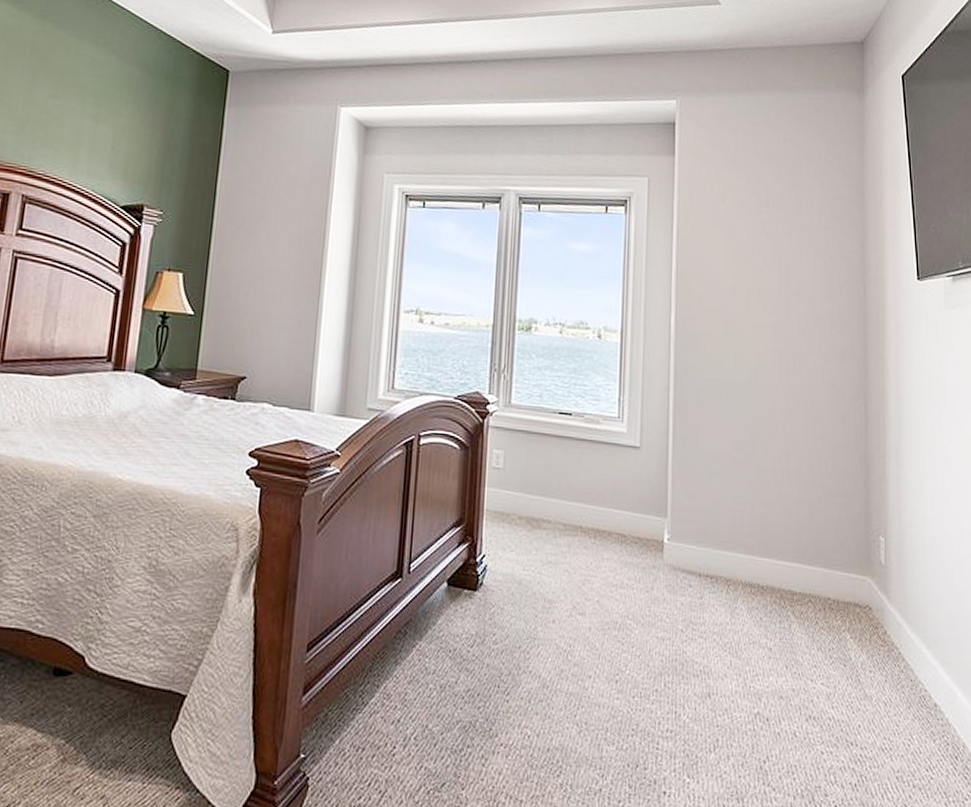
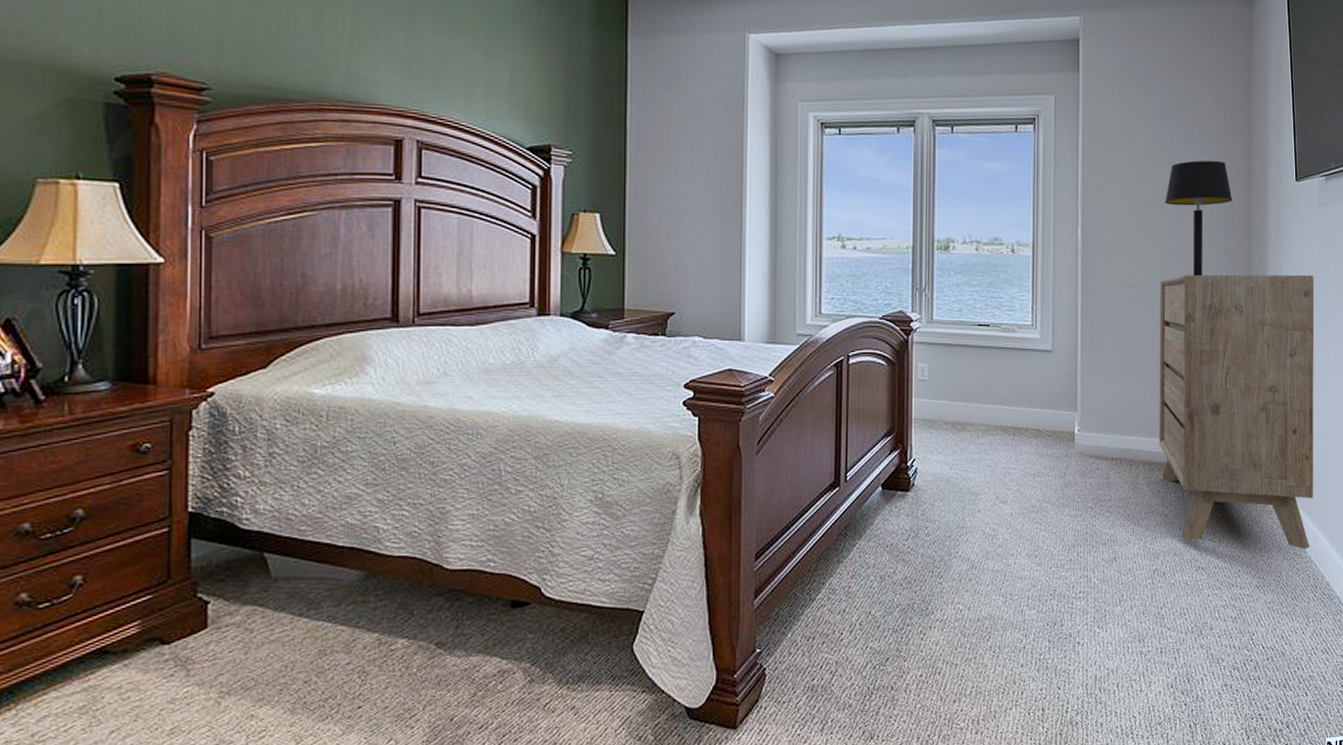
dresser: none [761,374,949,709] -> present [1158,274,1315,549]
table lamp: none [767,252,845,378] -> present [1164,160,1233,277]

